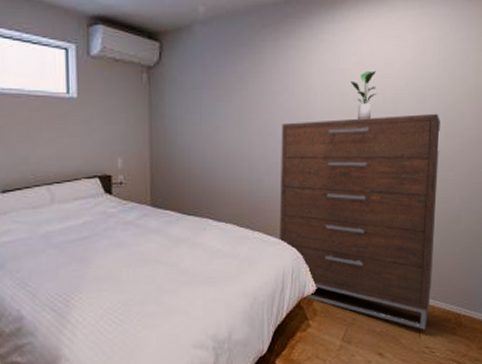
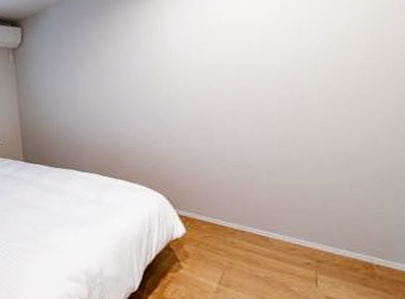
dresser: present [280,113,440,330] -> none [137,48,328,278]
potted plant: present [351,70,377,120] -> none [208,16,239,67]

